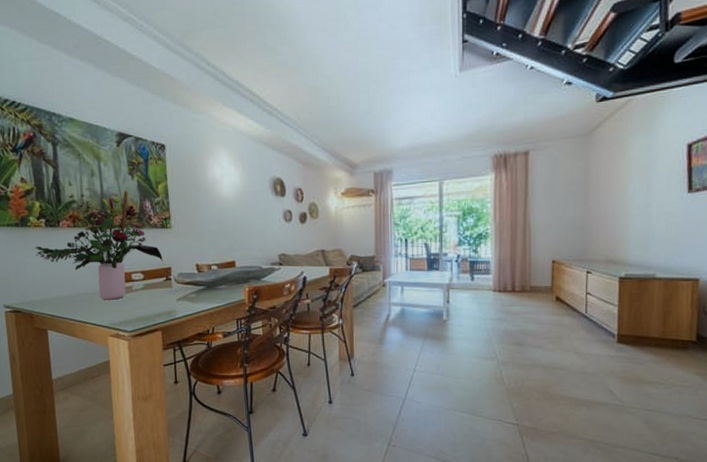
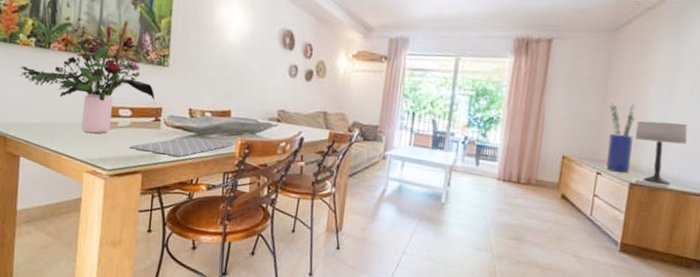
placemat: none [146,289,241,311] -> present [129,136,233,157]
vase: none [591,202,618,268] -> present [606,103,635,173]
table lamp: none [619,214,670,274] -> present [634,120,688,185]

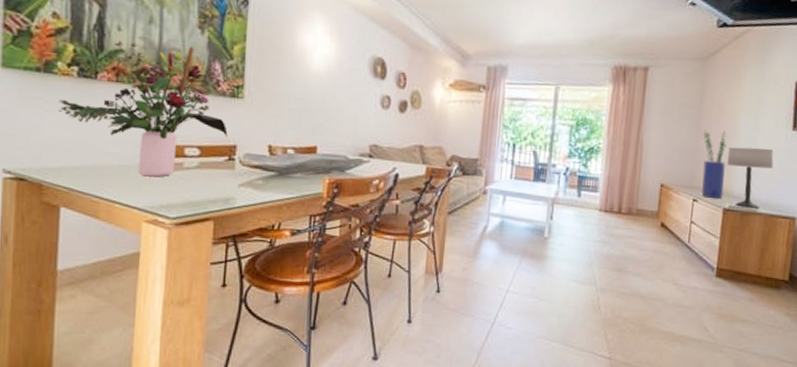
placemat: present [129,136,233,157] -> none [197,176,320,201]

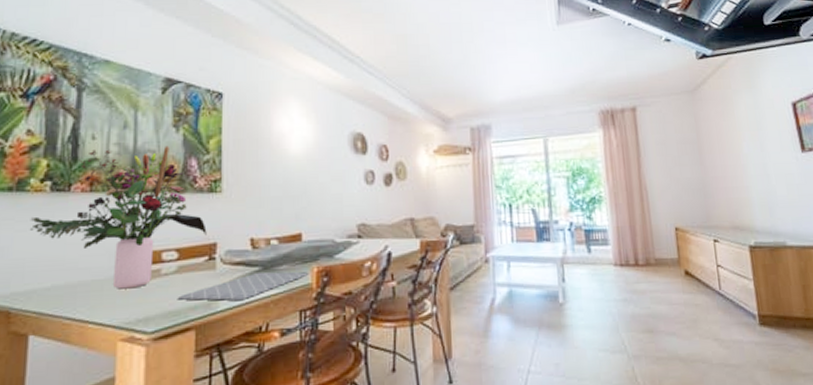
placemat: none [197,176,320,201] -> present [177,271,308,301]
vase: present [702,130,727,198] -> none [708,162,746,236]
table lamp: present [727,147,774,209] -> none [738,175,791,242]

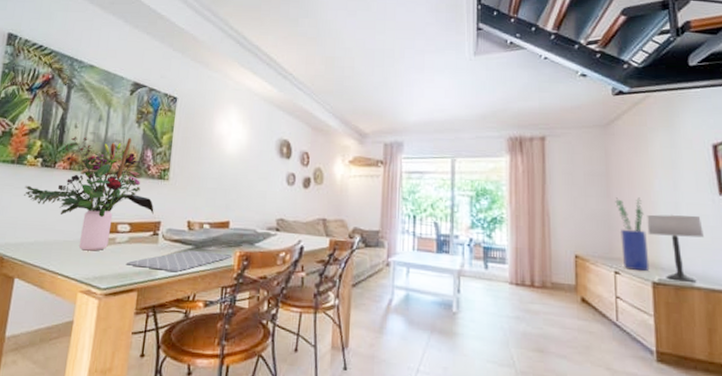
vase: none [708,162,746,236] -> present [615,197,650,271]
table lamp: none [738,175,791,242] -> present [647,214,704,282]

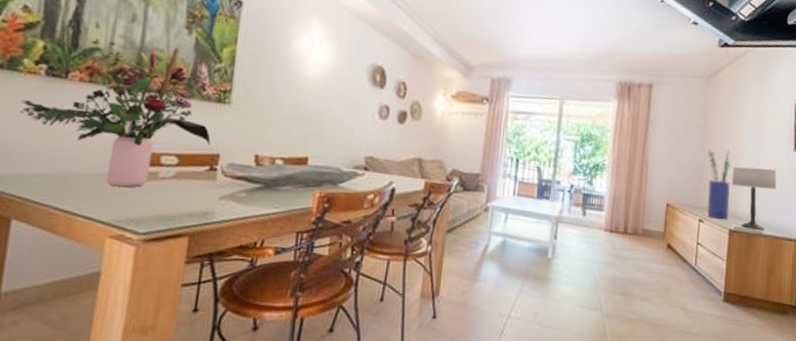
placemat: present [126,250,231,273] -> none [172,189,310,215]

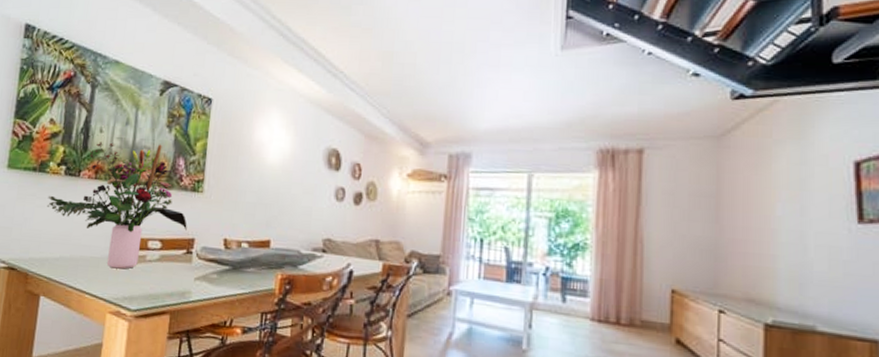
vase: present [707,149,731,219] -> none [725,223,763,310]
table lamp: present [731,166,777,230] -> none [763,244,834,326]

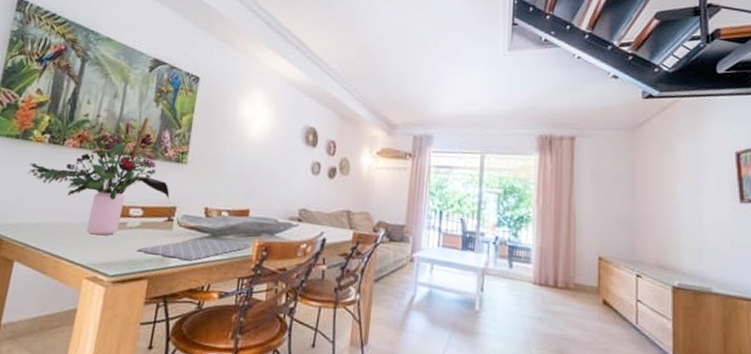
placemat: none [157,270,272,295] -> present [136,238,250,261]

